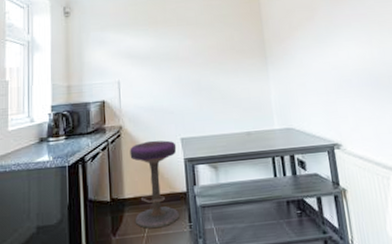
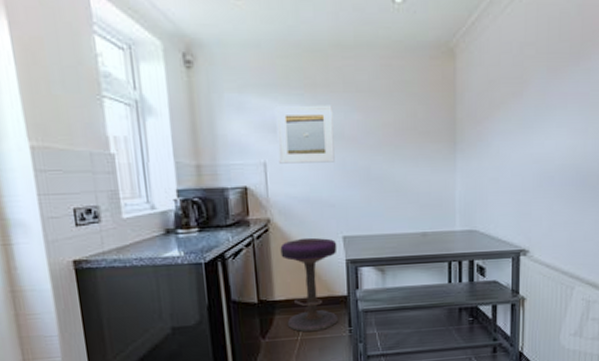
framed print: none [128,35,173,81] -> present [276,105,335,164]

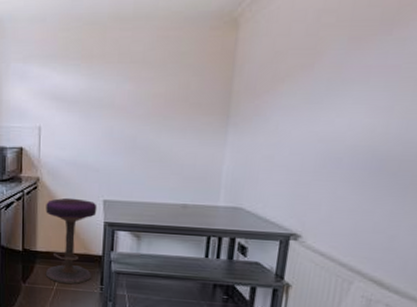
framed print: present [276,105,335,164] -> none [52,74,106,130]

